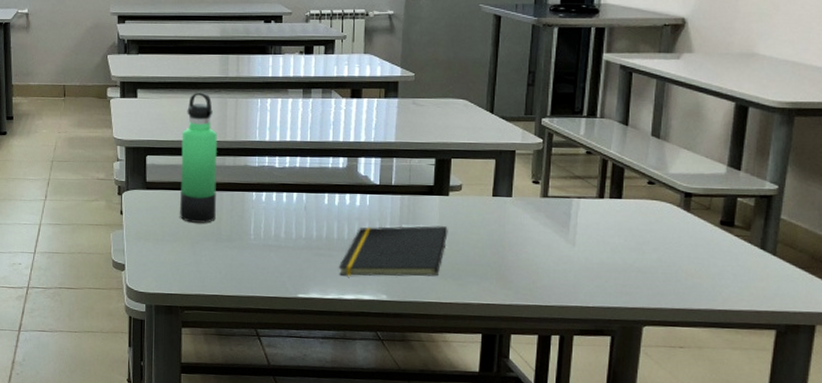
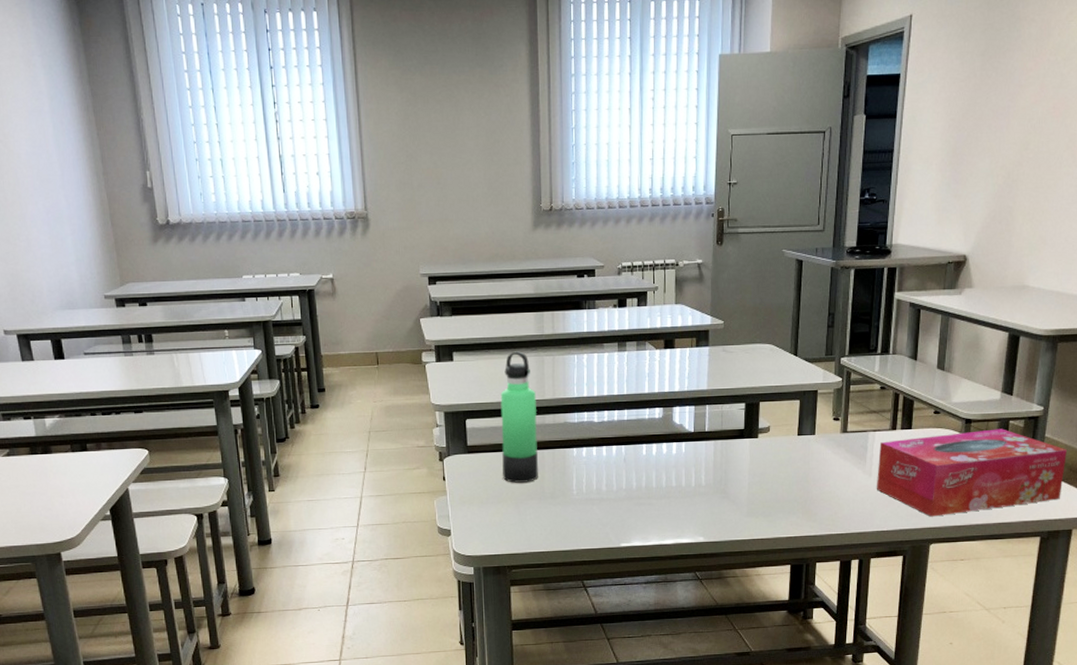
notepad: present [338,226,448,277] -> none [658,467,758,522]
tissue box: none [580,205,807,297] -> present [876,428,1067,517]

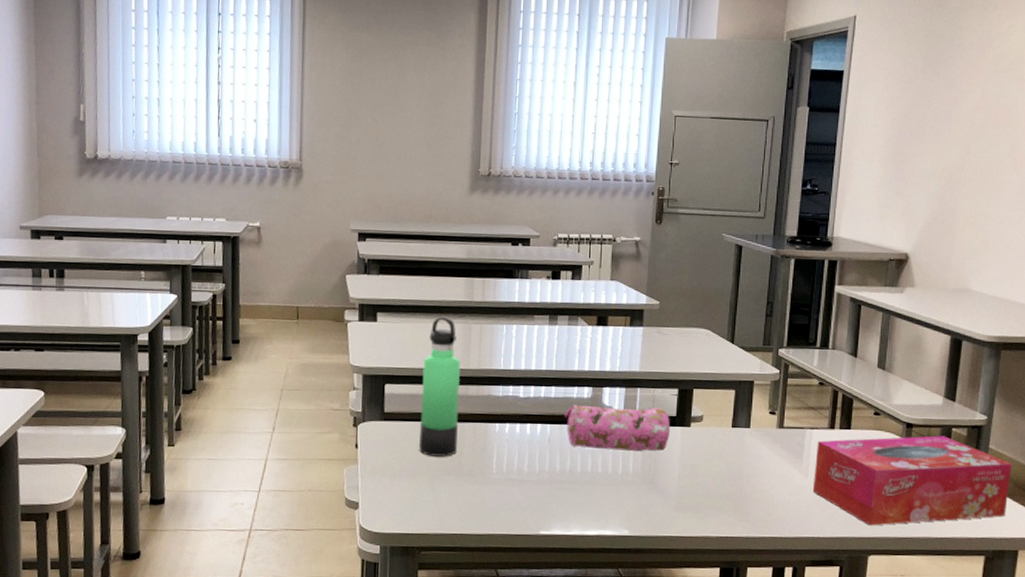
pencil case: none [638,422,739,465] -> present [565,404,670,452]

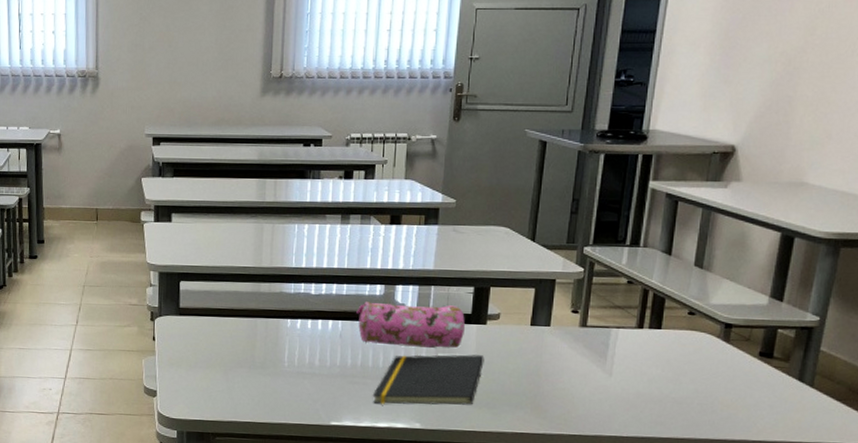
thermos bottle: present [419,316,461,457] -> none [213,217,253,350]
notepad: none [581,457,689,511] -> present [372,354,484,405]
tissue box: present [812,435,1011,526] -> none [616,336,846,427]

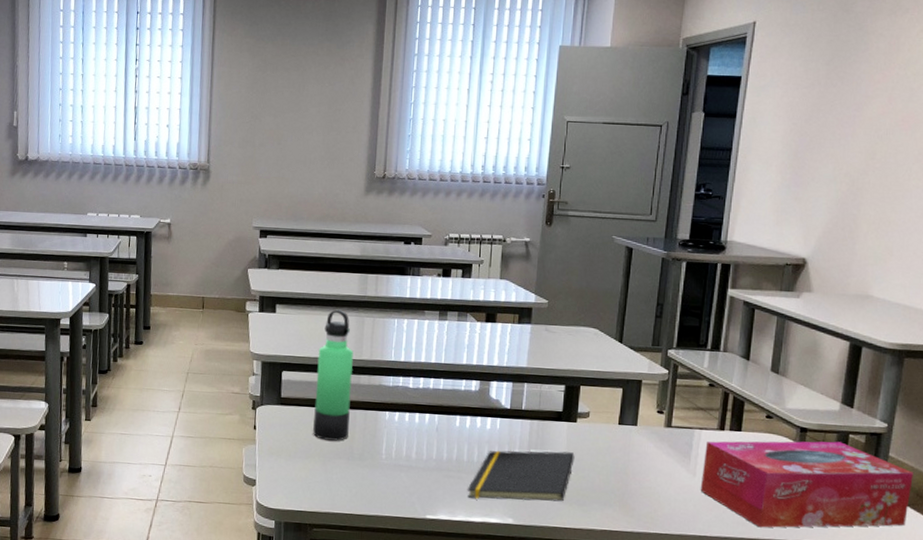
thermos bottle: none [213,217,253,350] -> present [313,309,353,441]
pencil case: present [356,302,465,348] -> none [452,396,556,445]
tissue box: none [616,336,846,427] -> present [700,441,913,528]

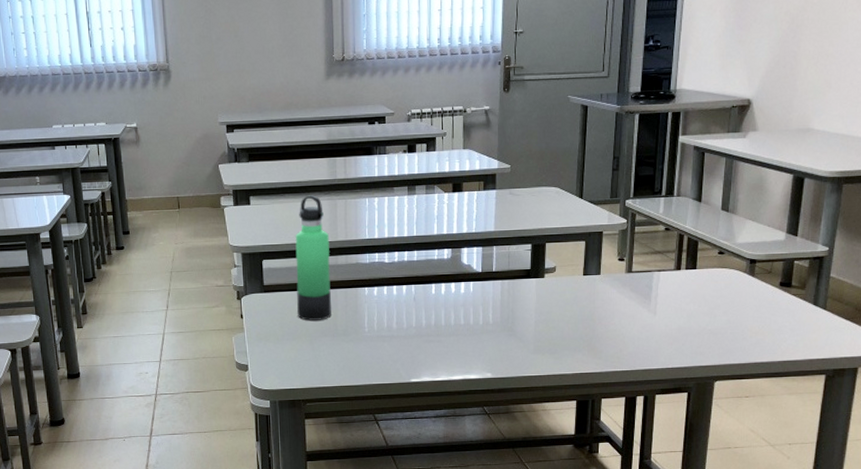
notepad: present [467,450,575,502] -> none [447,306,544,359]
tissue box: present [700,441,913,528] -> none [661,269,852,355]

